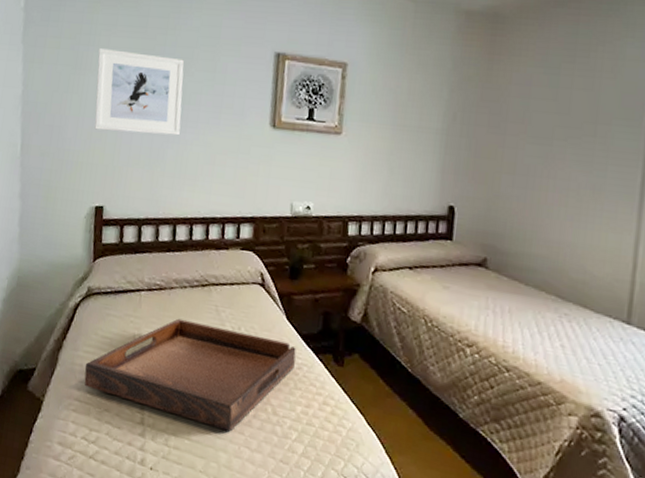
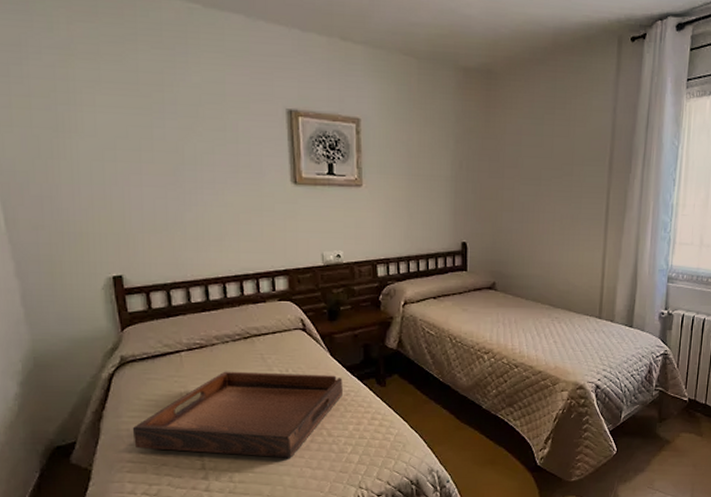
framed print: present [94,47,184,136] -> none [83,107,196,198]

